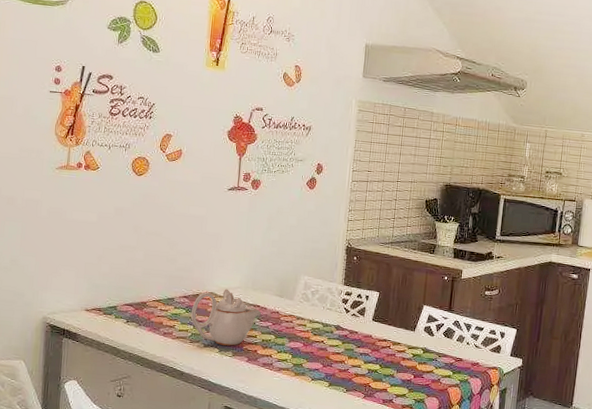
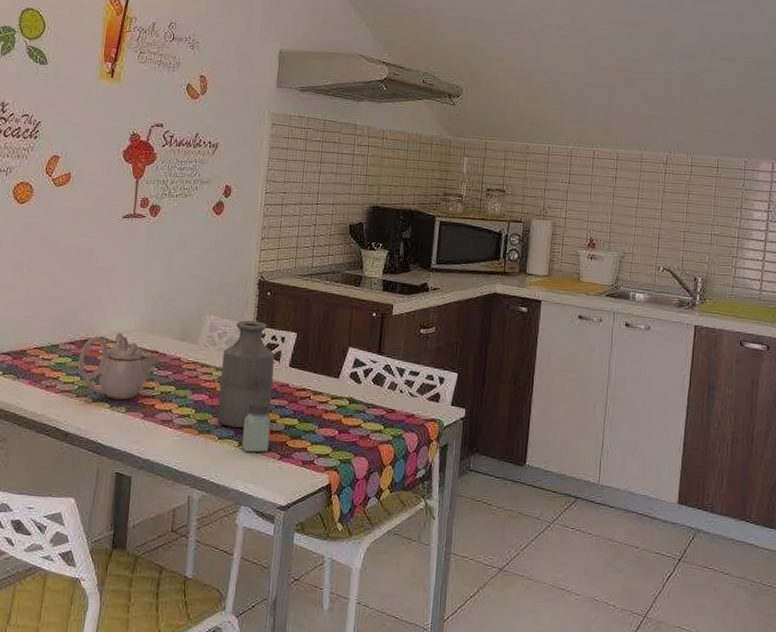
bottle: none [310,280,360,372] -> present [217,320,275,429]
saltshaker: none [331,348,357,392] -> present [241,399,271,453]

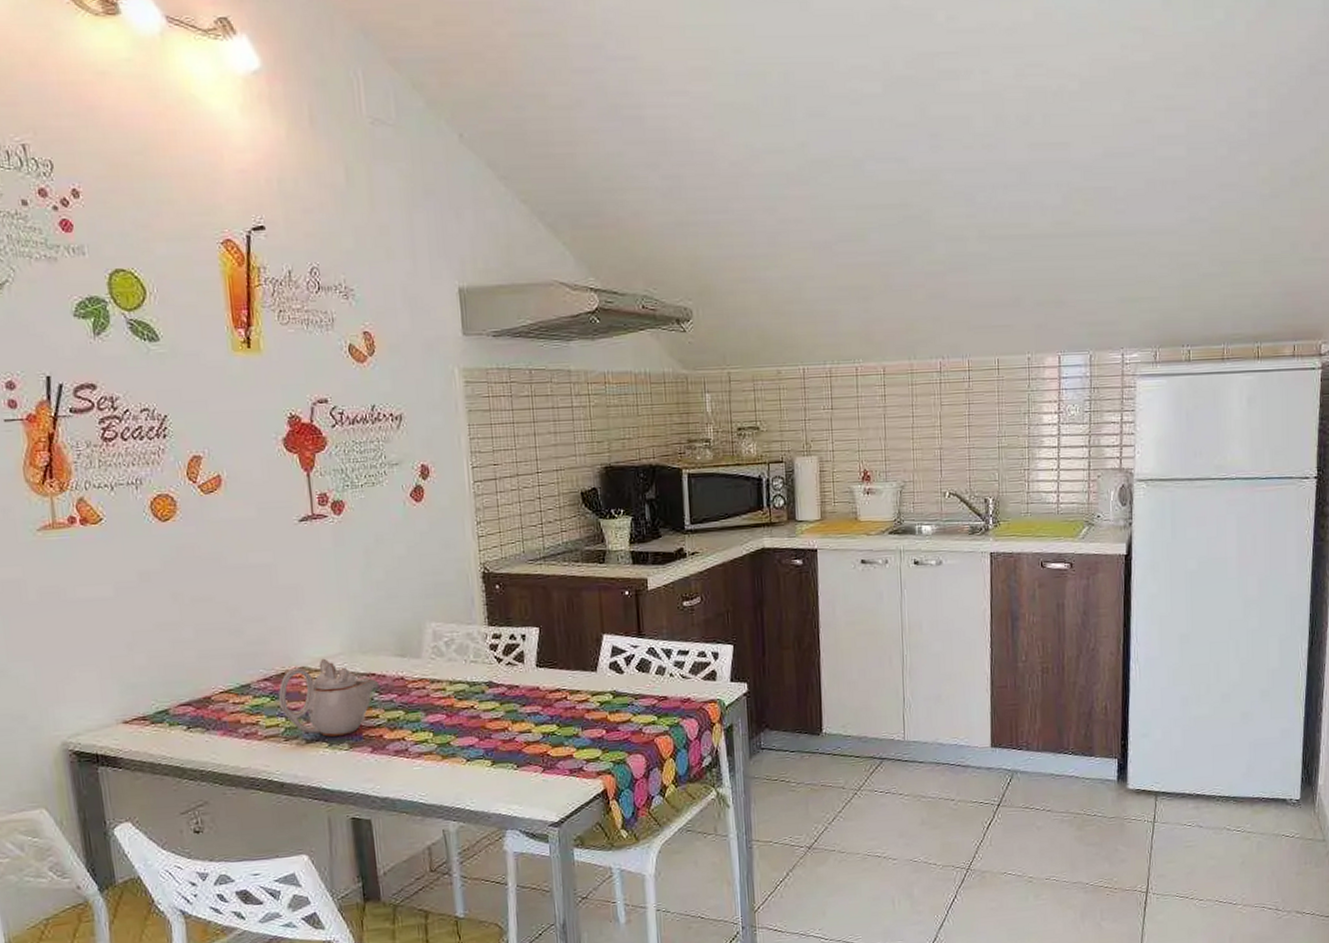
bottle: present [217,320,275,429] -> none [454,620,522,747]
saltshaker: present [241,399,271,453] -> none [492,709,528,770]

